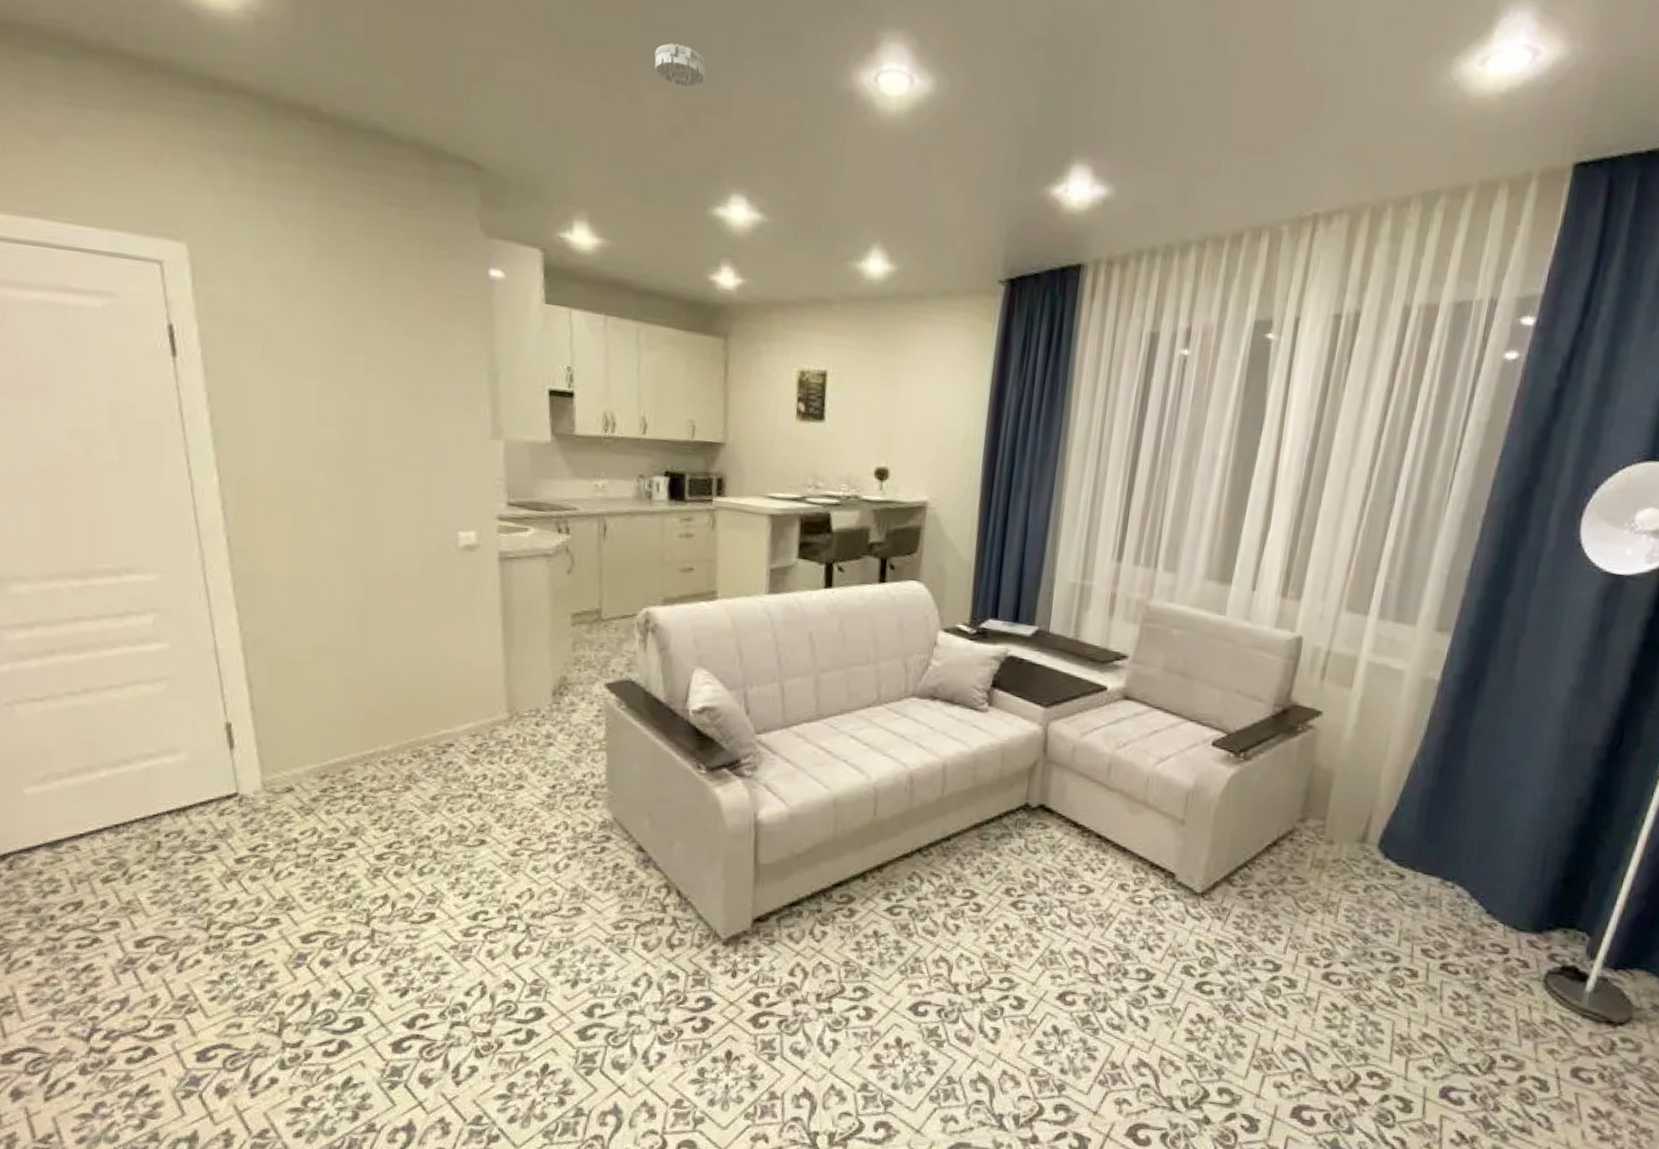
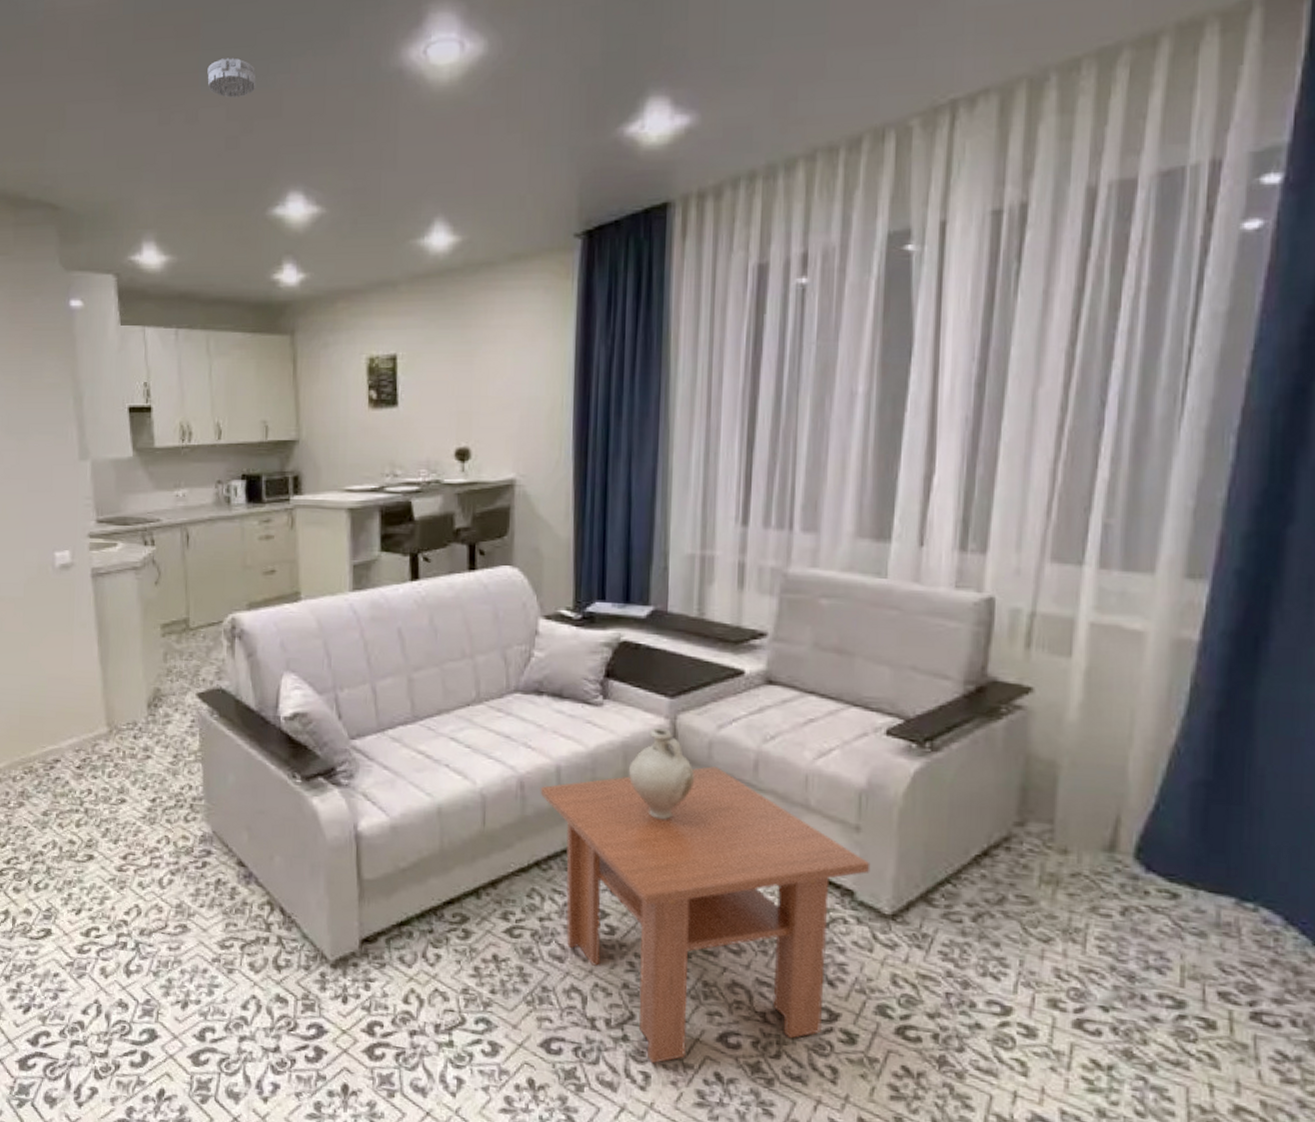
coffee table: none [927,768,1190,1020] -> present [540,766,871,1063]
decorative vase: none [1004,732,1059,813] -> present [628,727,695,820]

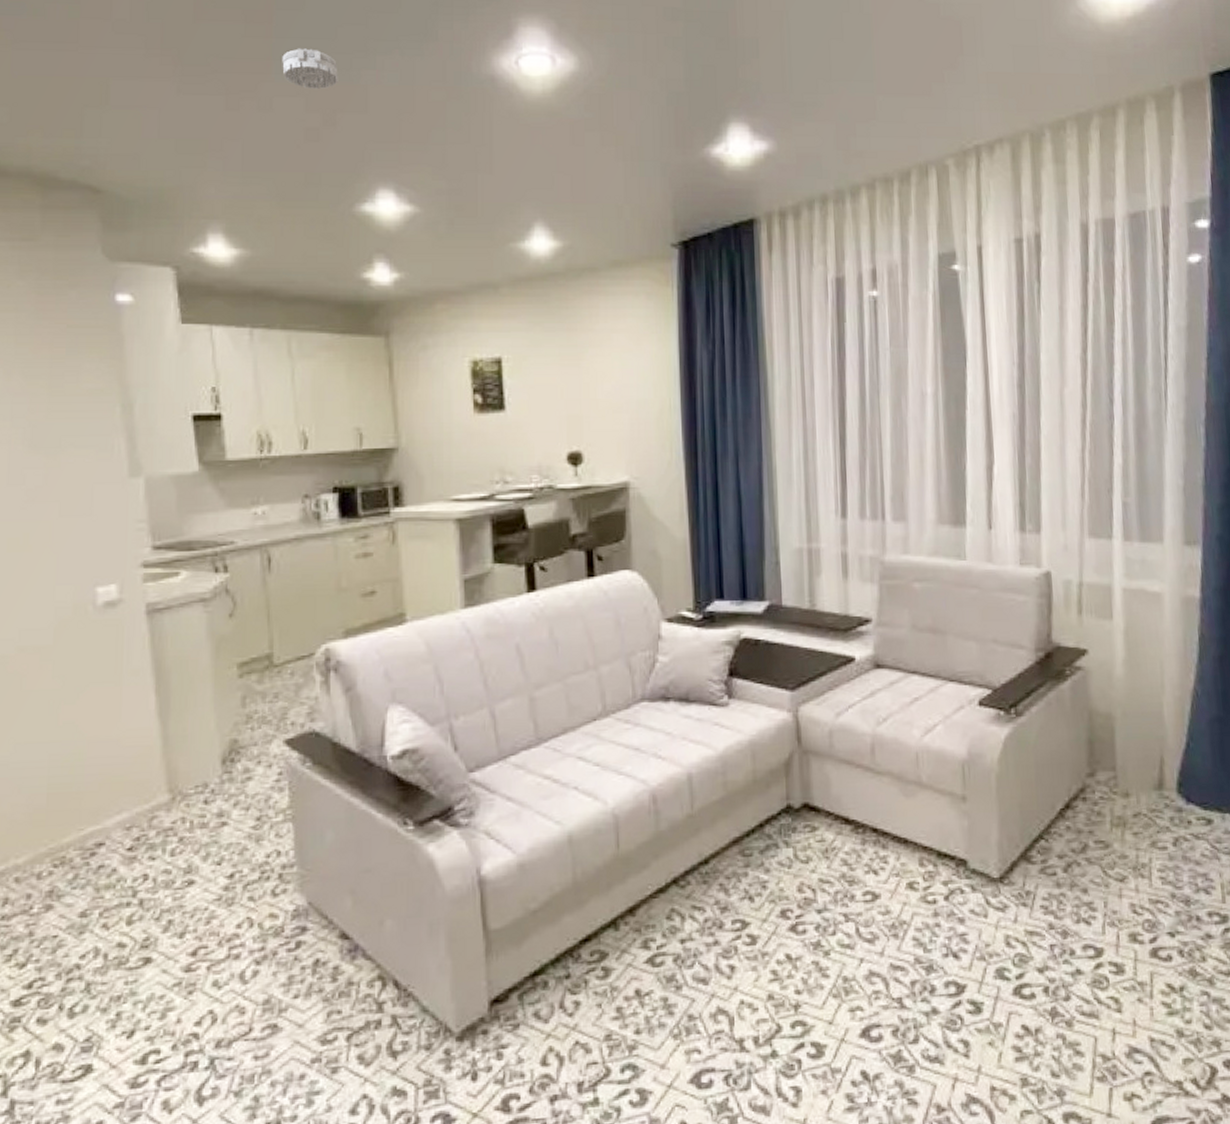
coffee table: present [540,766,871,1063] -> none [673,755,978,1075]
decorative vase: present [628,727,695,820] -> none [757,721,820,816]

